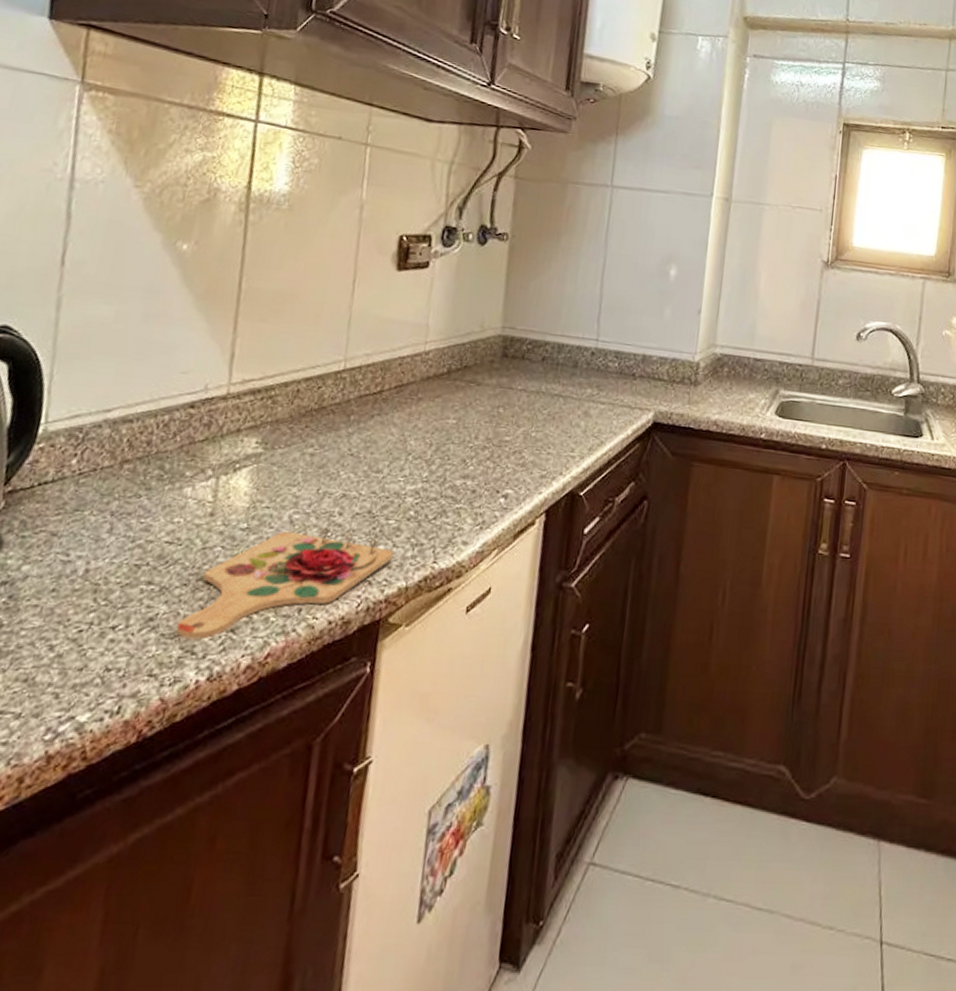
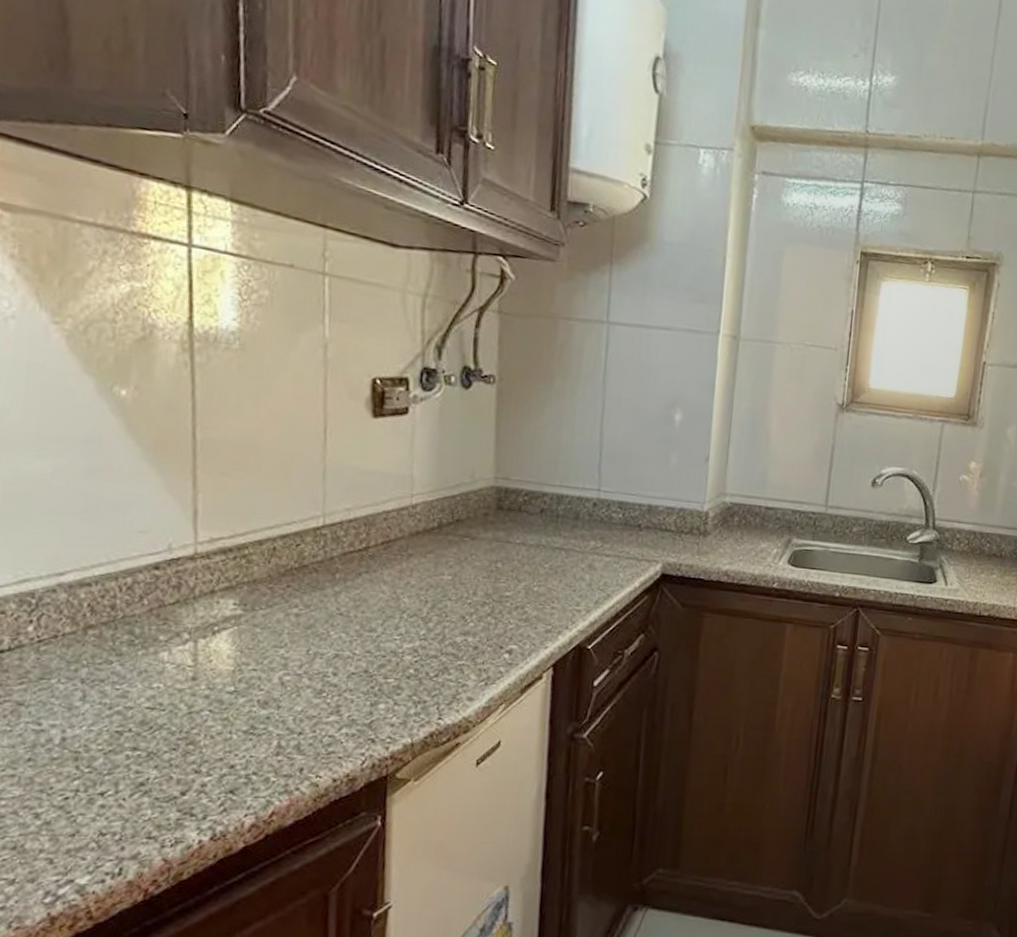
cutting board: present [175,527,394,640] -> none [170,688,396,802]

